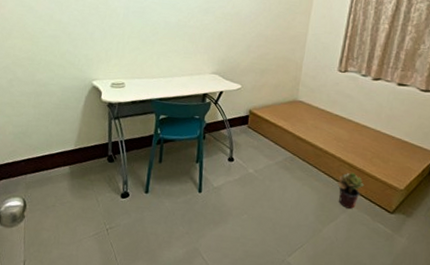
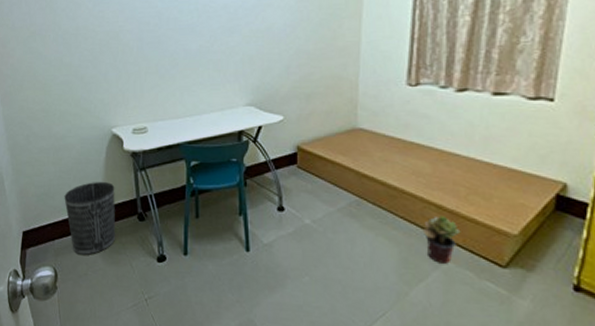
wastebasket: none [40,125,90,189] -> present [64,182,115,255]

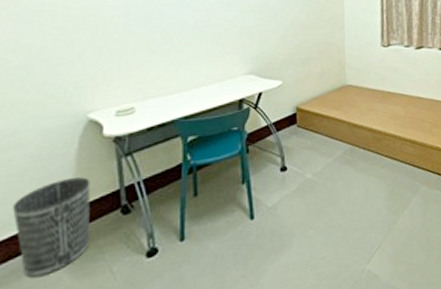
potted plant: present [422,216,461,264] -> none [402,148,430,189]

